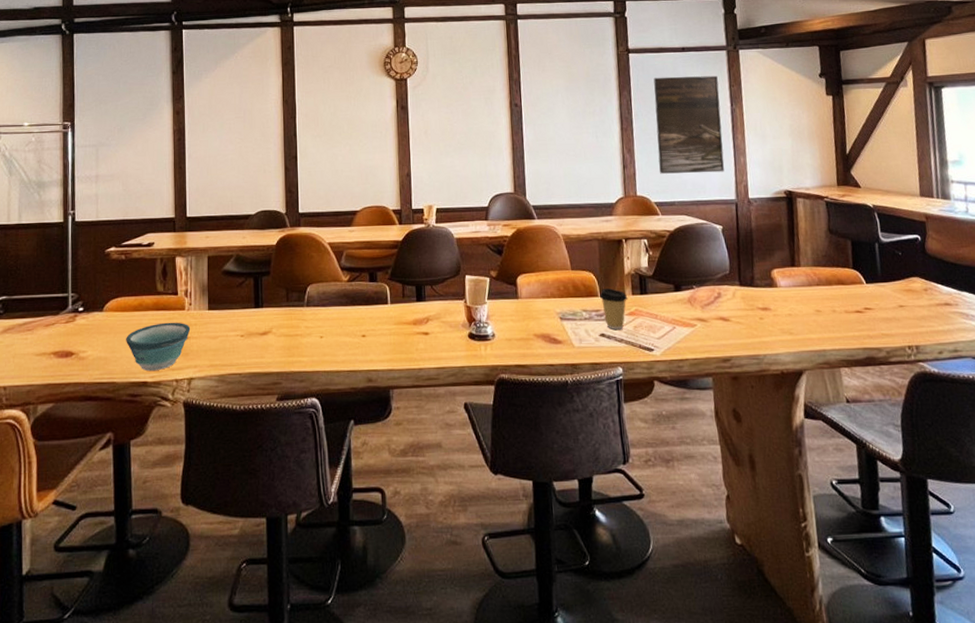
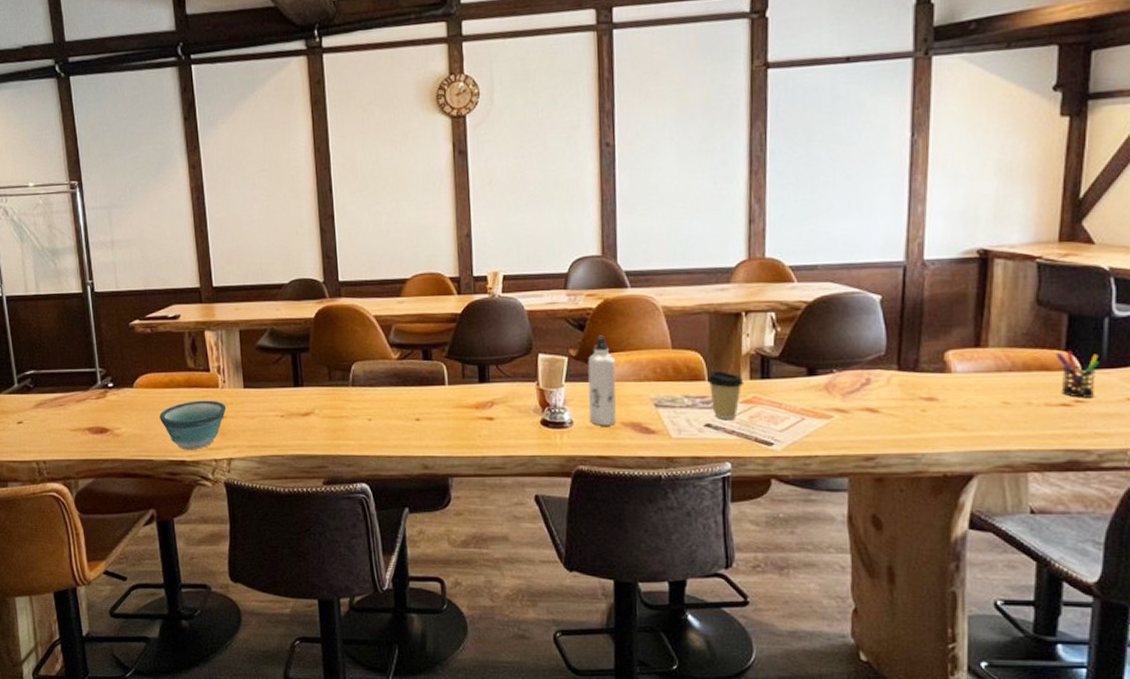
water bottle: none [505,259,530,338] -> present [587,335,616,426]
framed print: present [653,75,724,174] -> none [799,94,896,230]
pen holder: none [846,268,877,306] -> present [1055,350,1099,398]

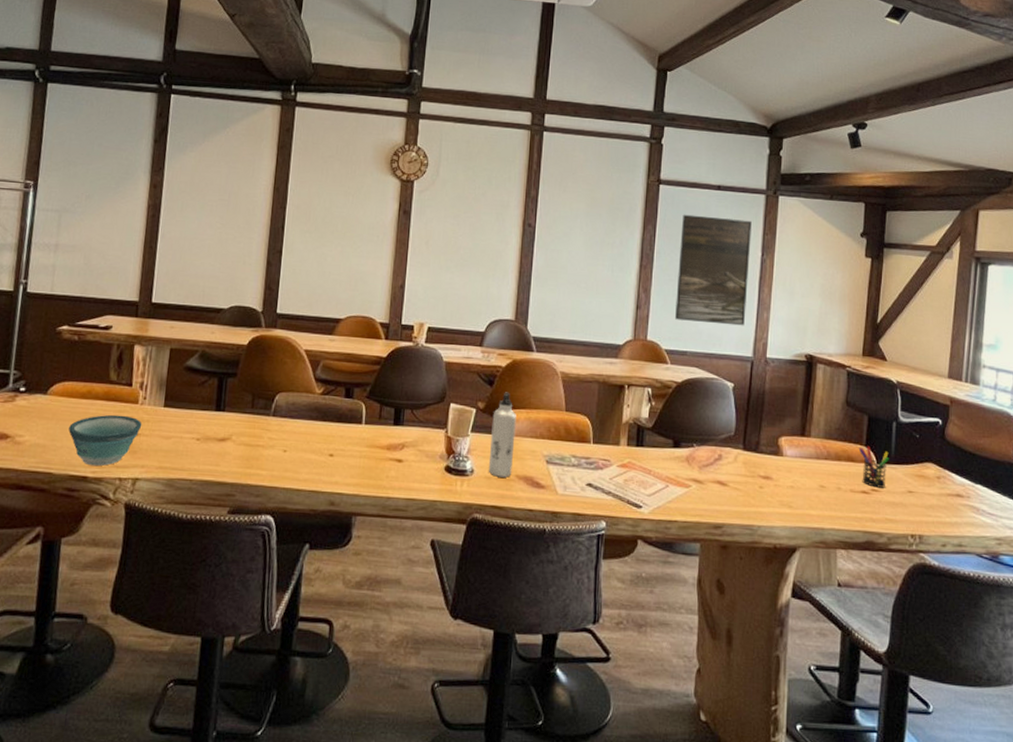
coffee cup: present [706,370,744,421] -> none [591,435,622,482]
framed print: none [799,94,896,230] -> present [675,214,752,326]

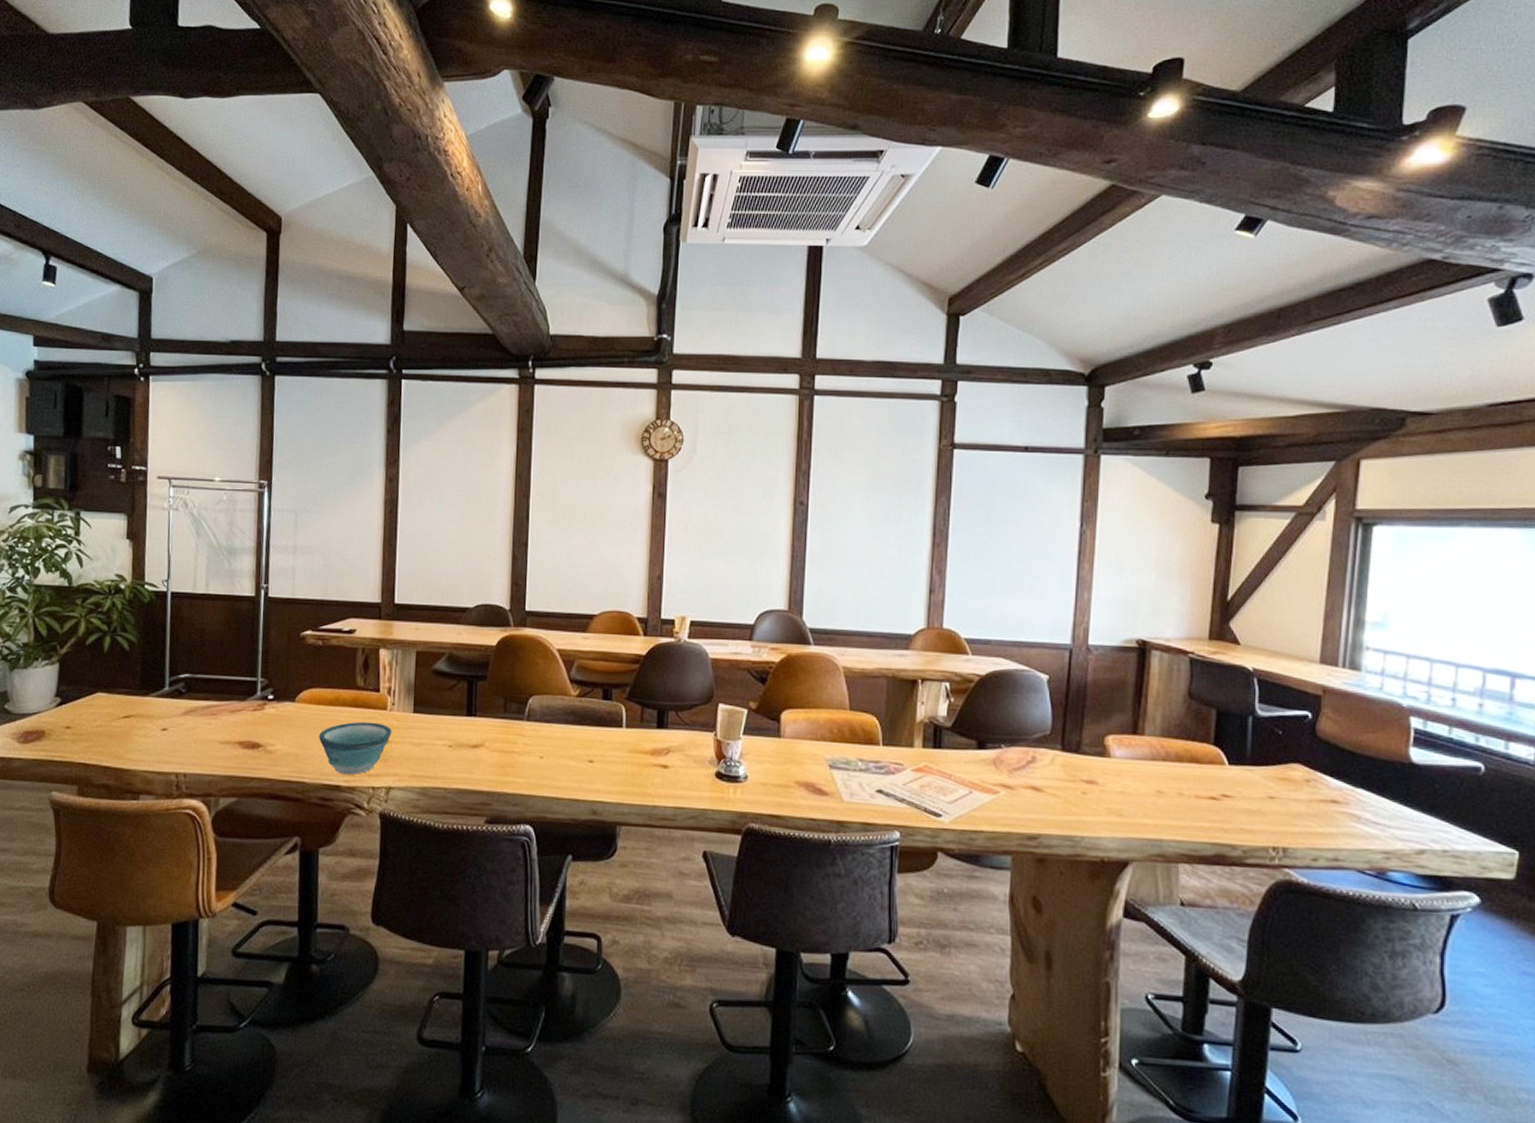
water bottle: present [488,392,516,478] -> none [763,690,794,784]
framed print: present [675,214,752,326] -> none [976,482,1067,609]
pen holder: present [858,446,889,488] -> none [1205,745,1244,793]

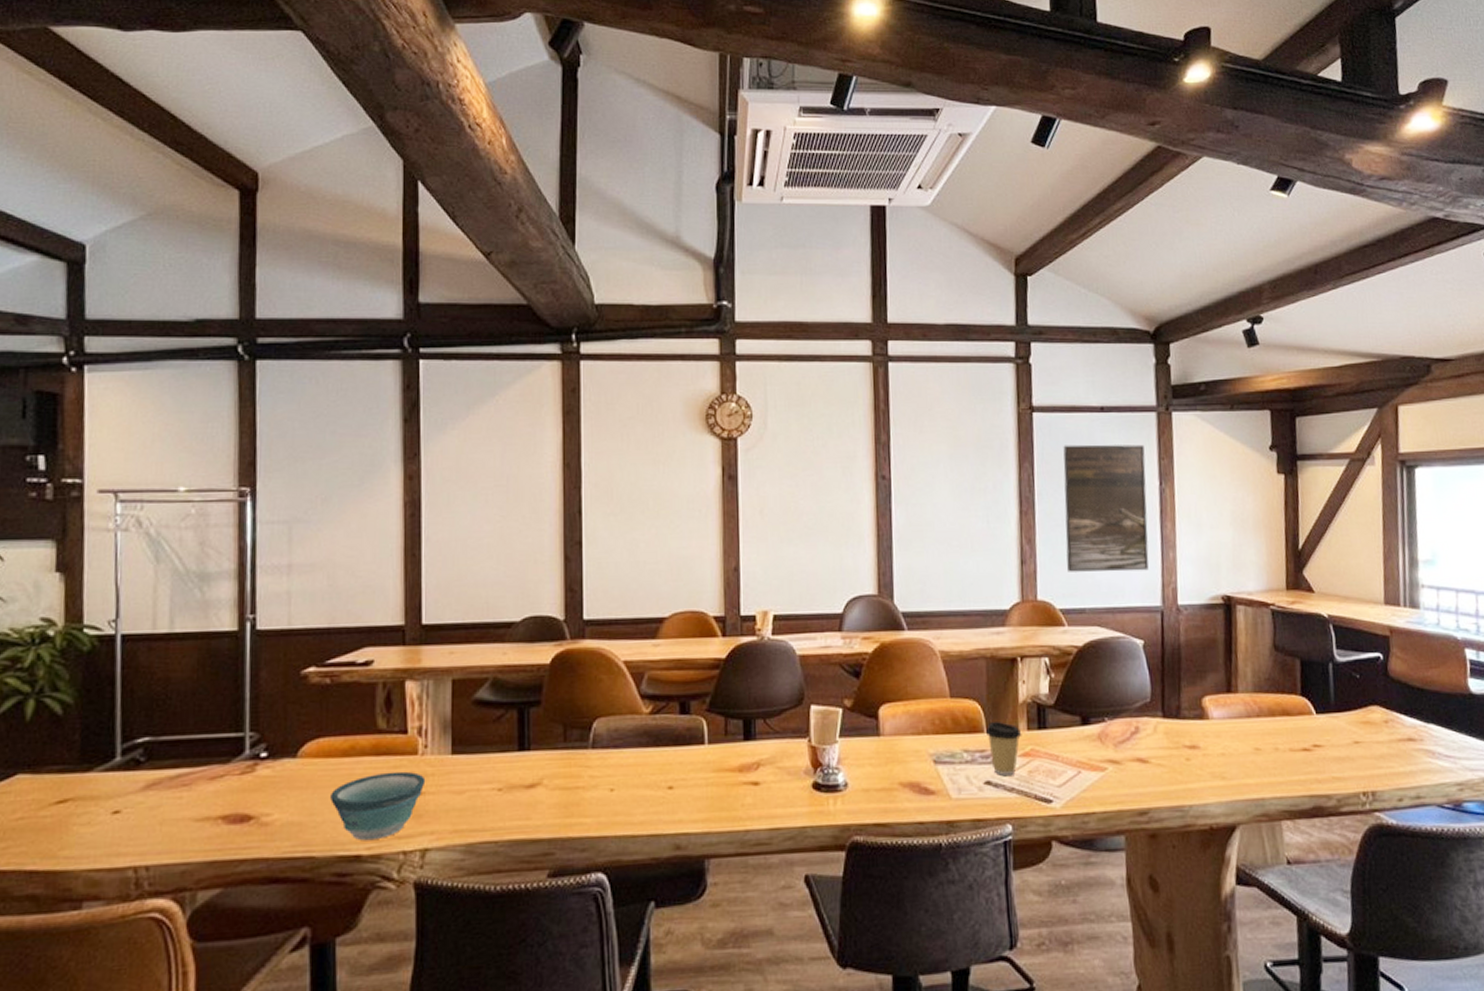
coffee cup: none [881,736,917,788] -> present [985,720,1022,777]
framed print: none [976,482,1067,609] -> present [1063,444,1149,572]

